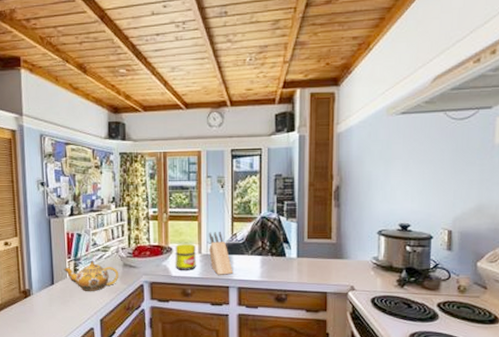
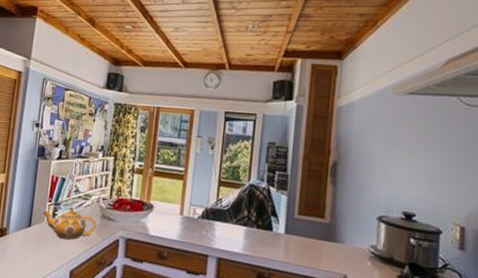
jar: present [175,243,196,270] -> none [154,201,178,232]
knife block: present [209,231,233,275] -> none [191,193,215,243]

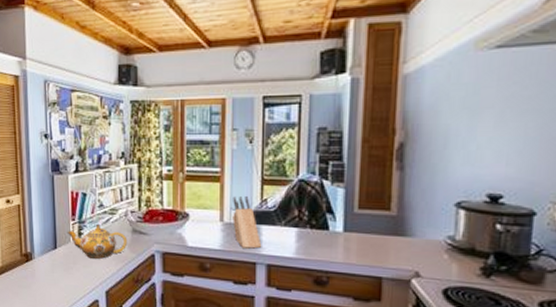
knife block: none [191,193,215,243] -> present [233,195,262,249]

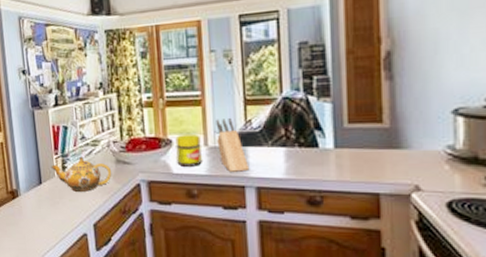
jar: none [192,208,217,241] -> present [175,133,202,167]

